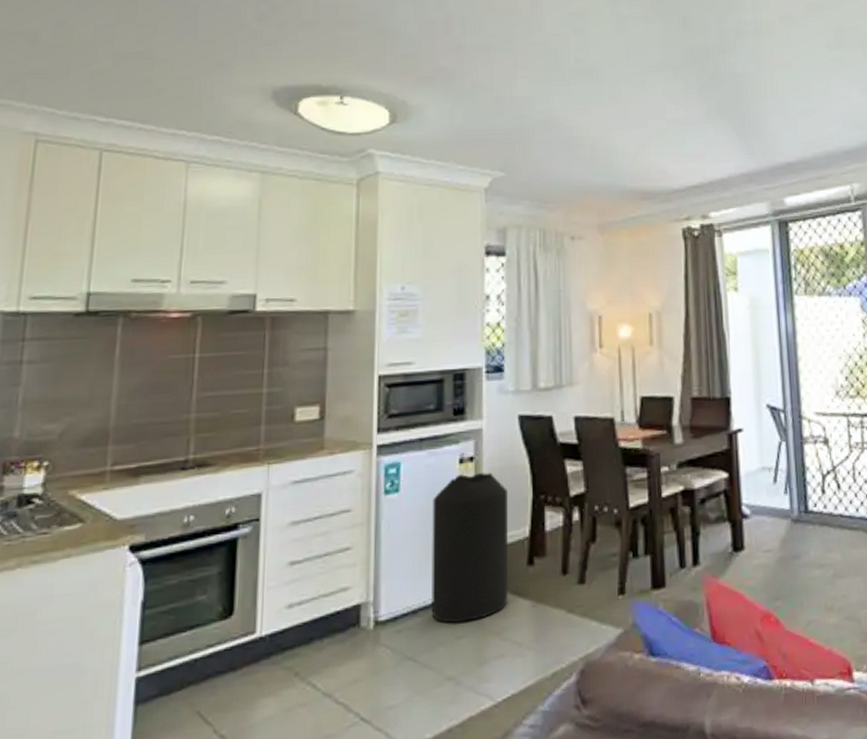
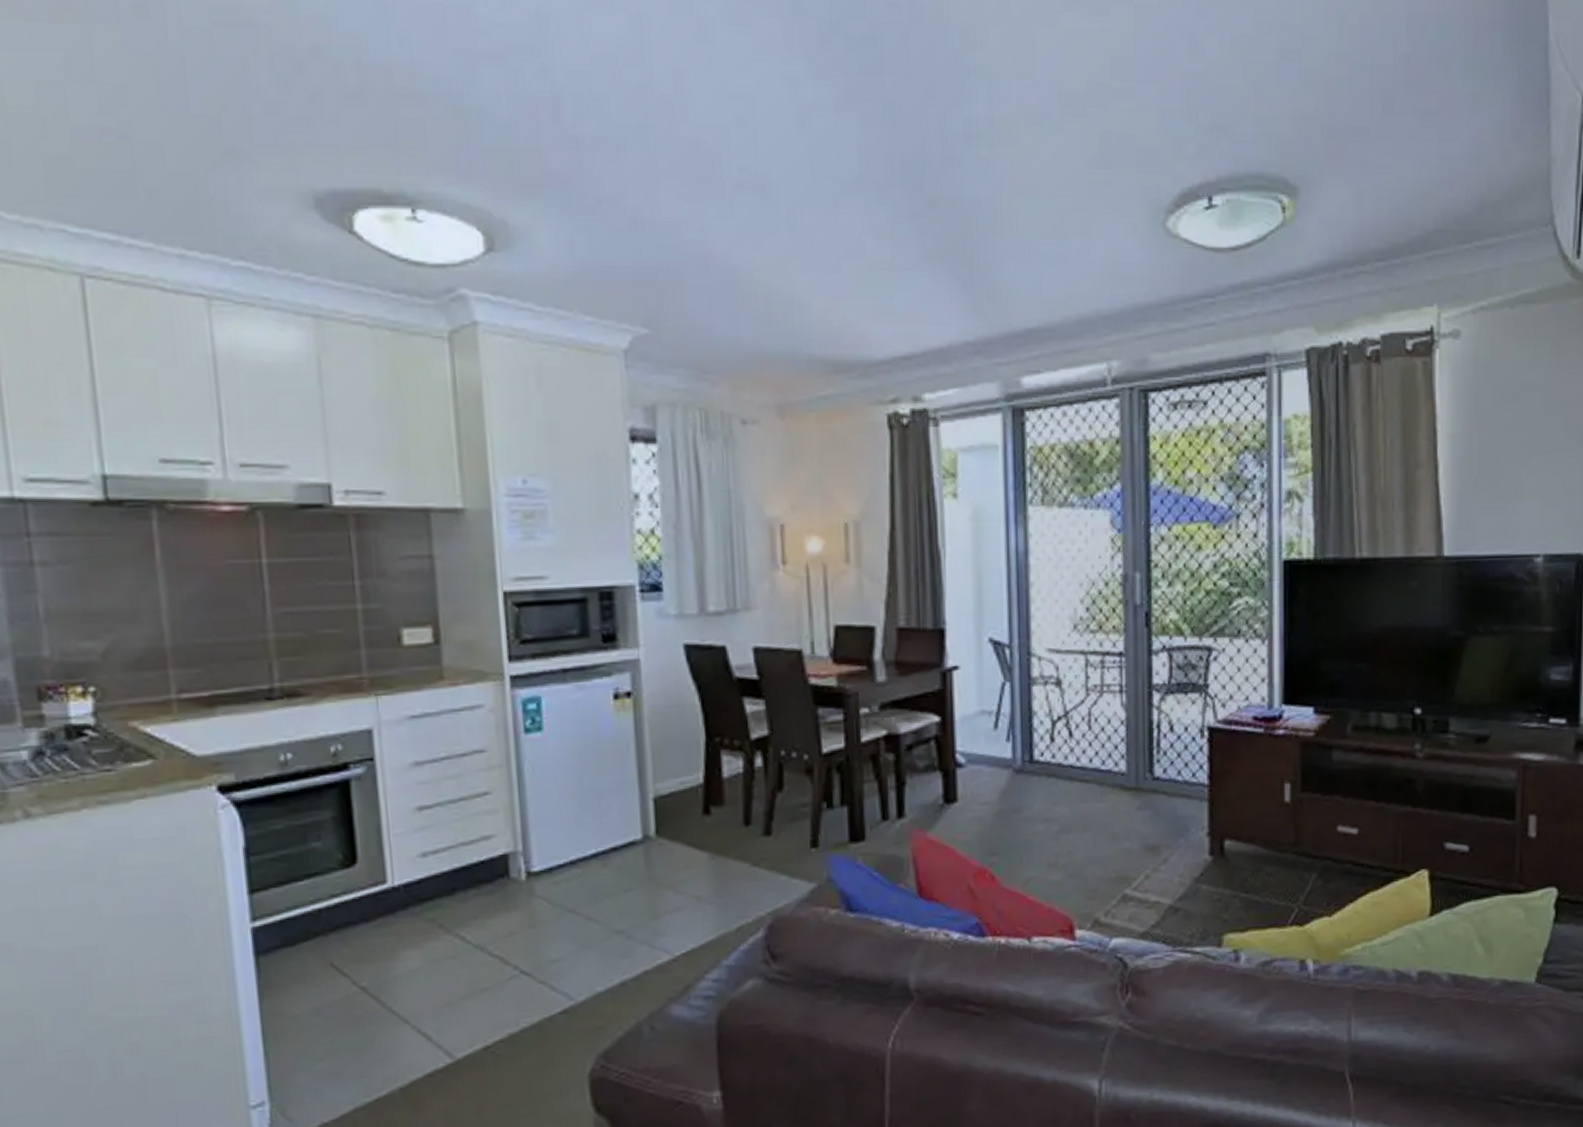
trash can: present [431,472,508,623] -> none [584,710,682,875]

